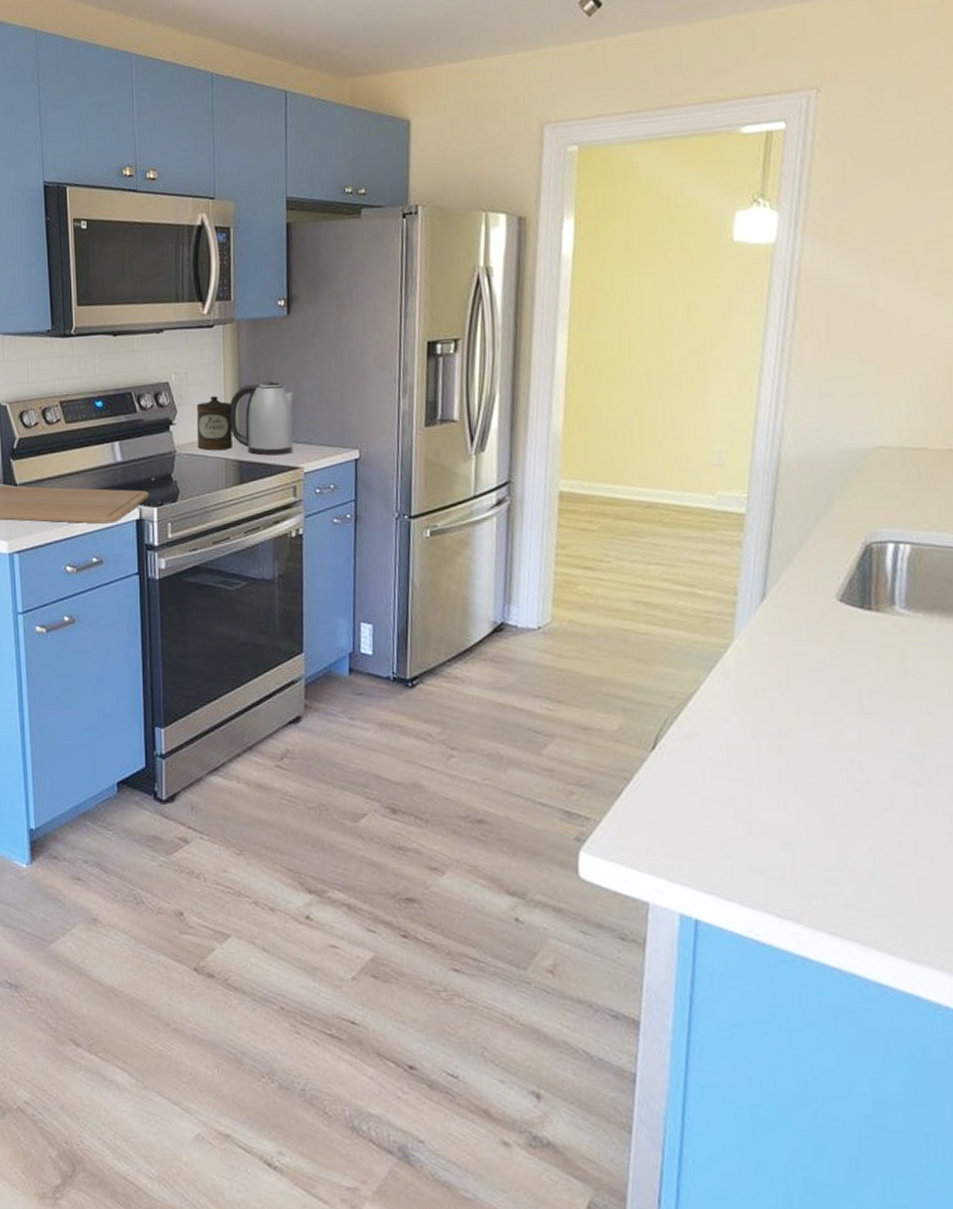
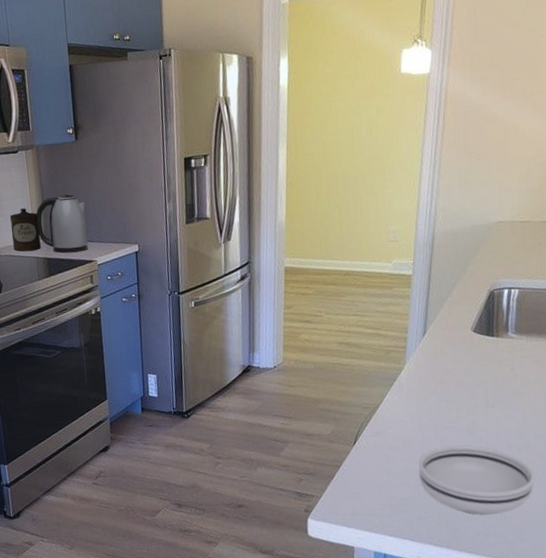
bowl: none [751,764,940,879] -> present [418,444,535,514]

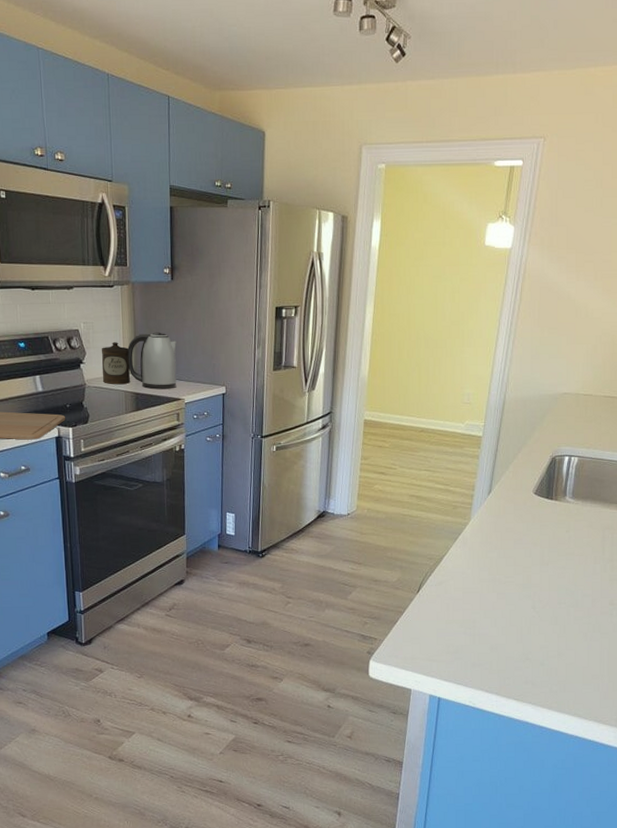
bowl: present [418,444,535,514] -> none [475,598,581,665]

